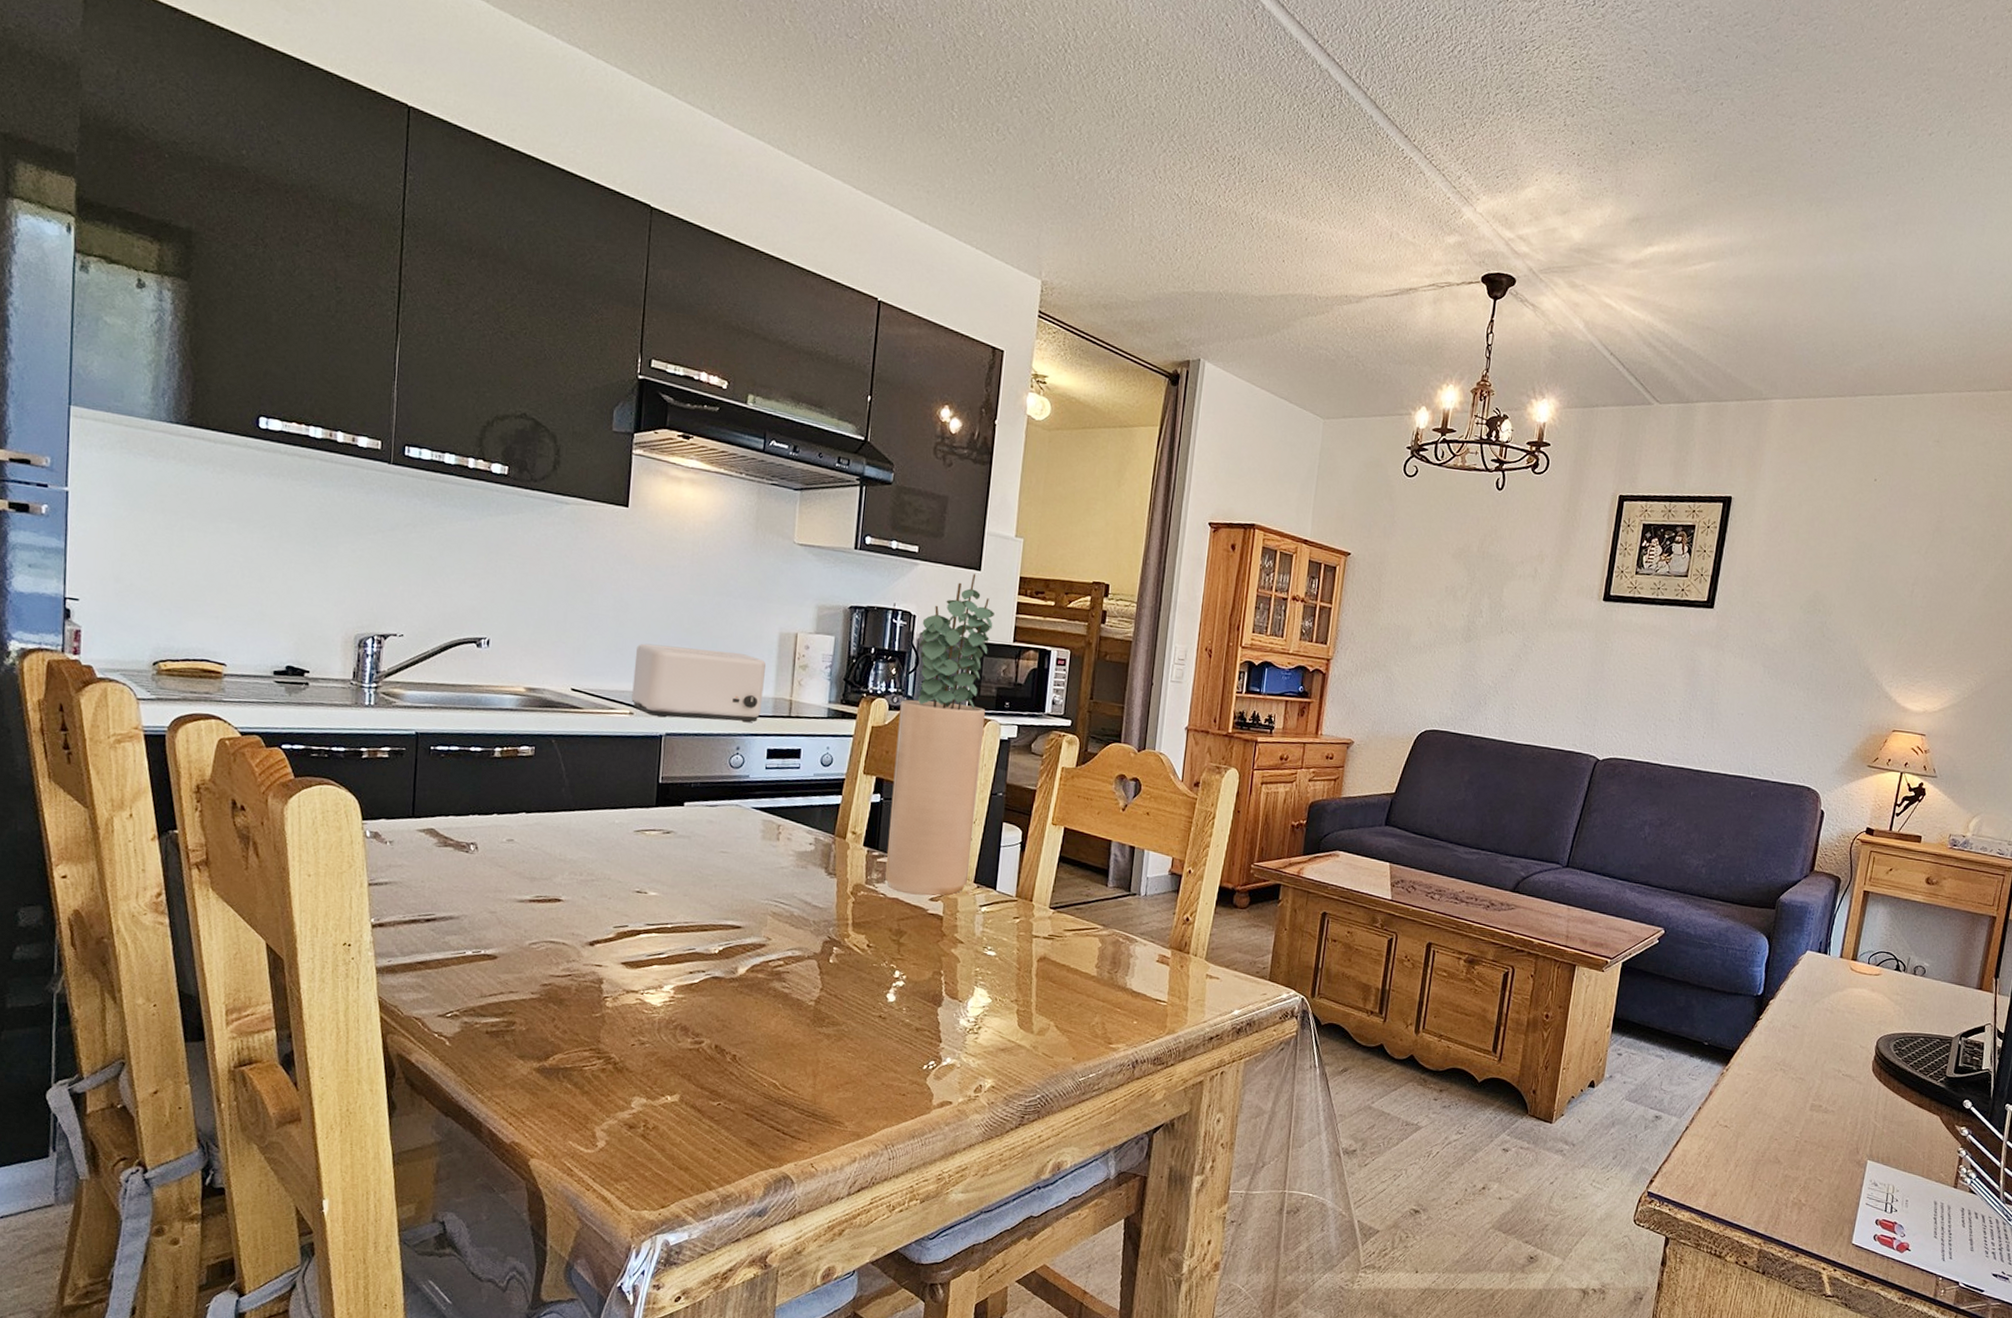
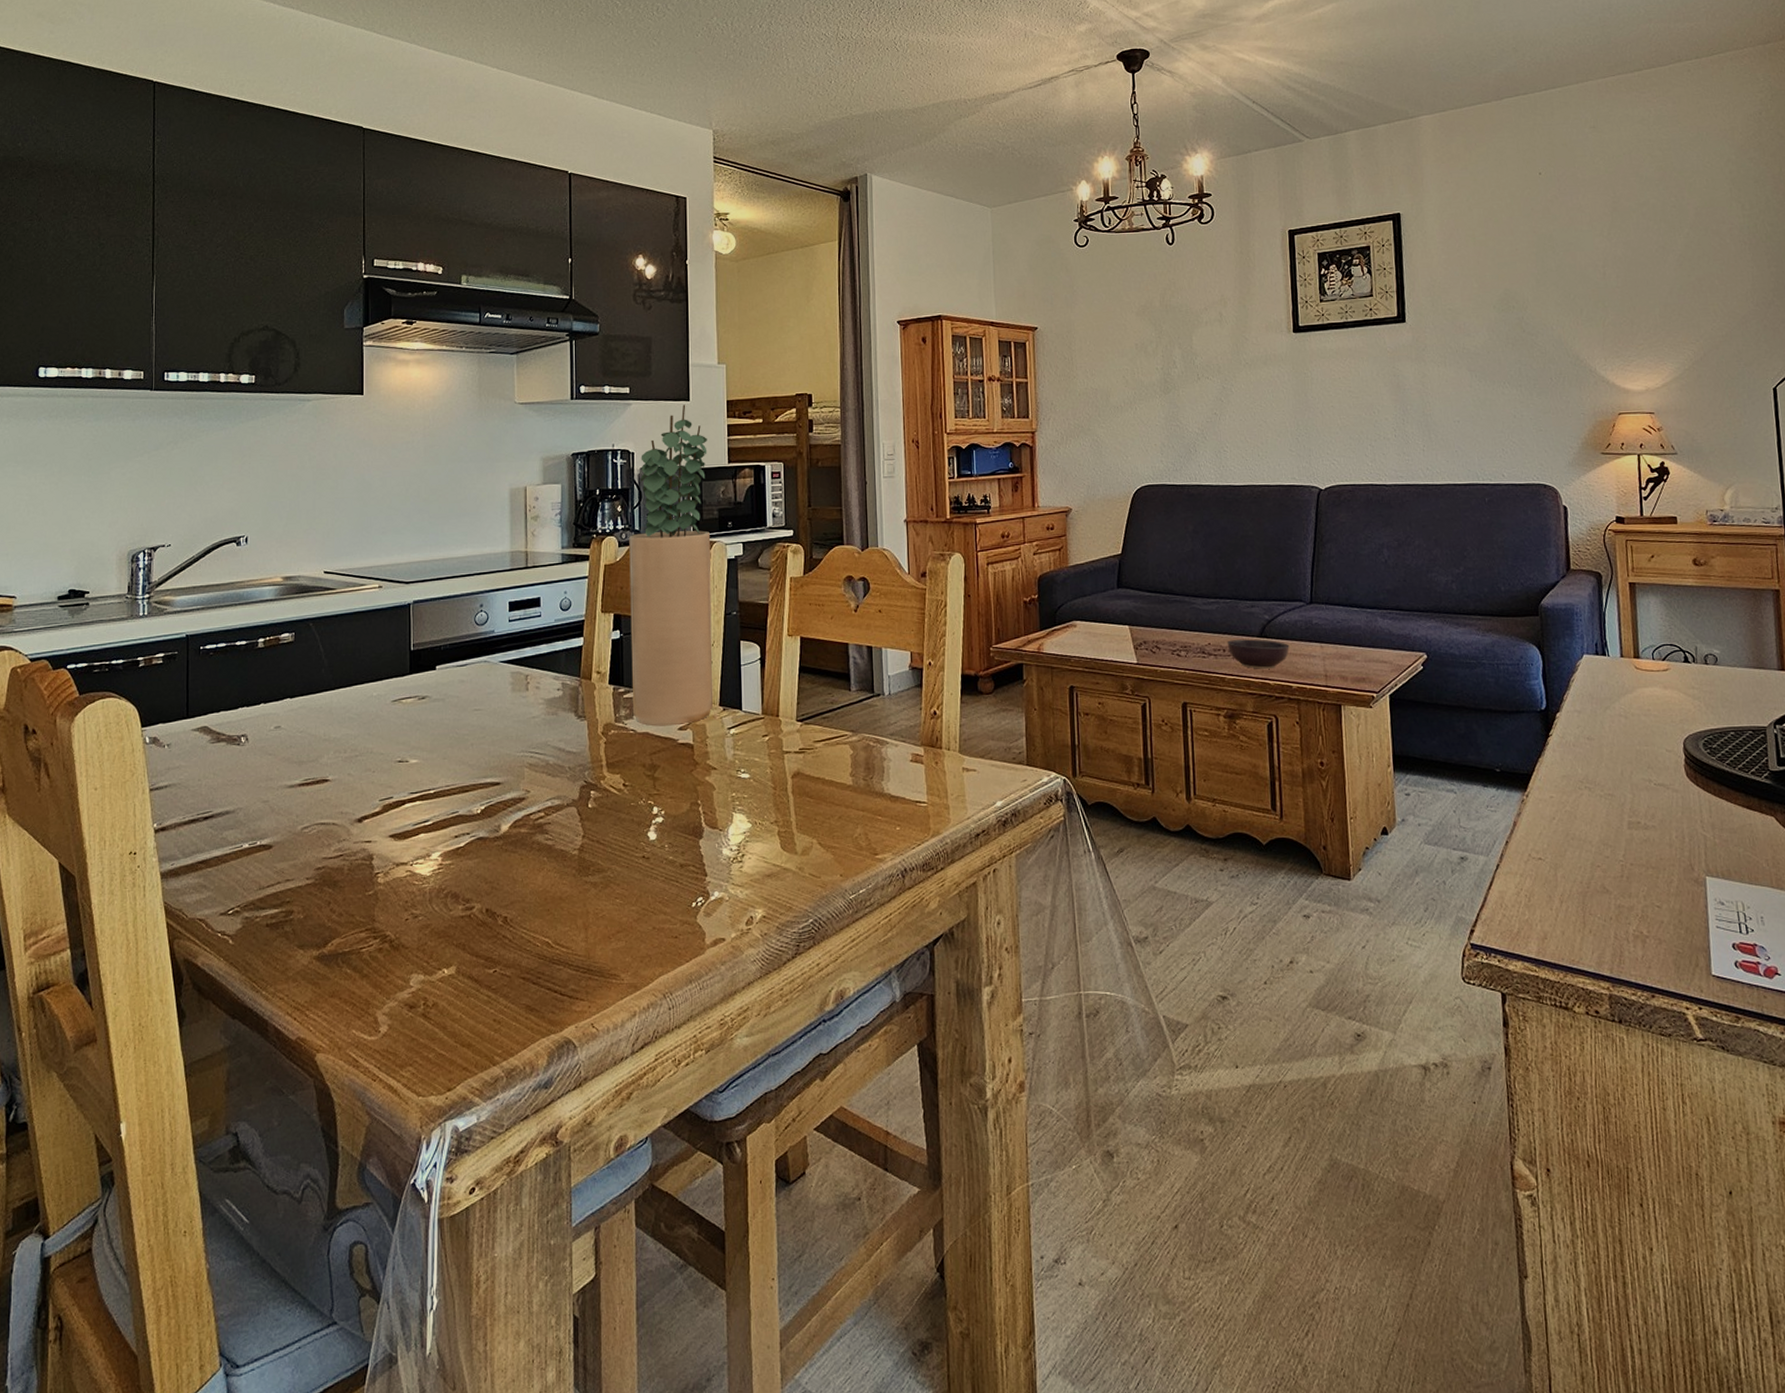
toaster: present [631,643,766,723] -> none [379,513,500,587]
bowl: none [1480,890,1539,923] -> present [1227,639,1290,669]

